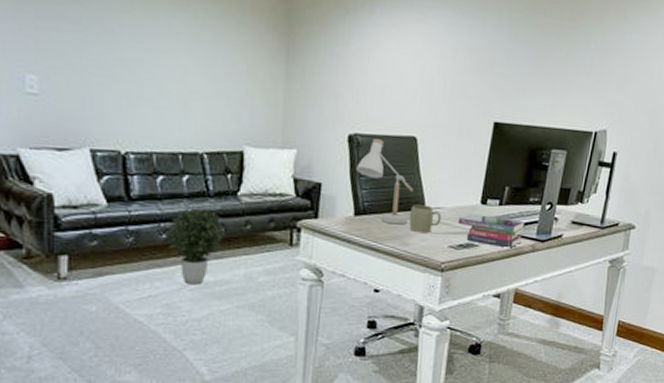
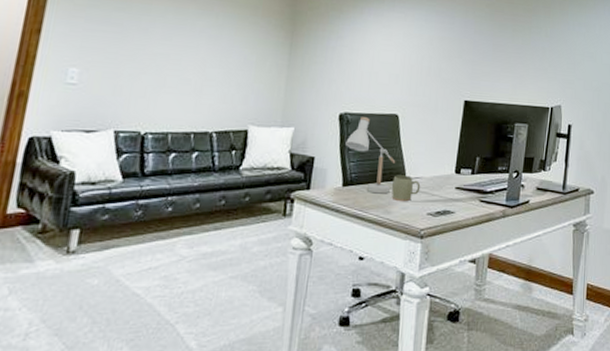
potted plant: present [167,208,226,285] -> none [172,182,226,256]
books: present [457,214,525,248] -> none [435,183,495,214]

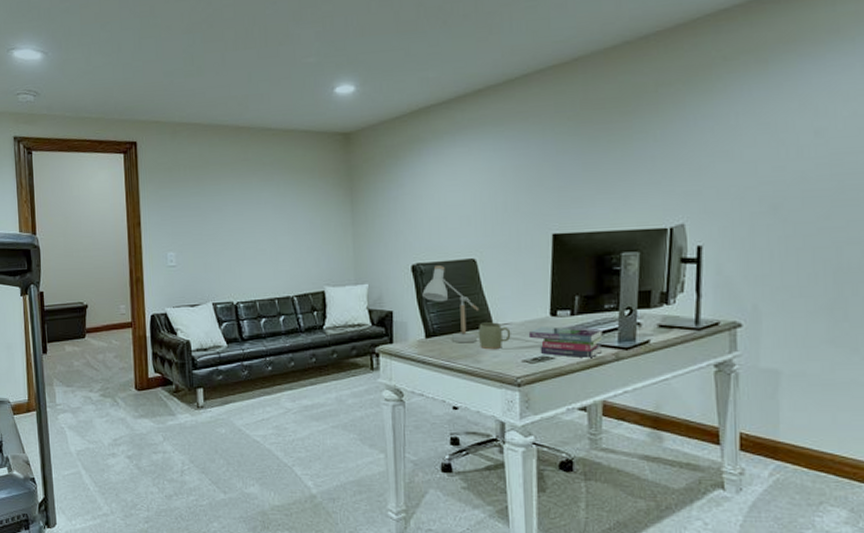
books: none [435,183,495,214] -> present [528,327,603,359]

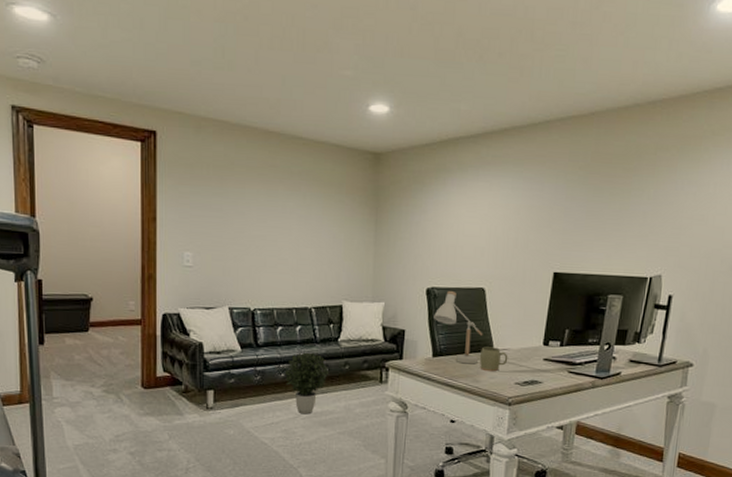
potted plant: none [272,343,317,409] -> present [285,352,330,415]
books: present [528,327,603,359] -> none [522,354,584,385]

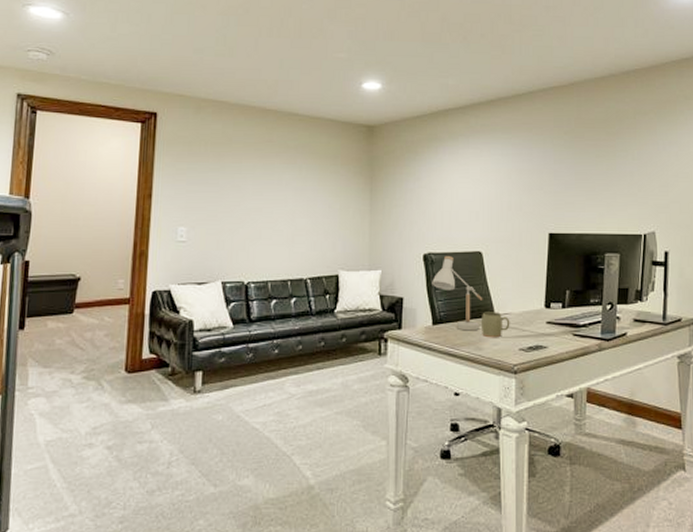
potted plant: present [285,352,330,415] -> none [279,325,326,394]

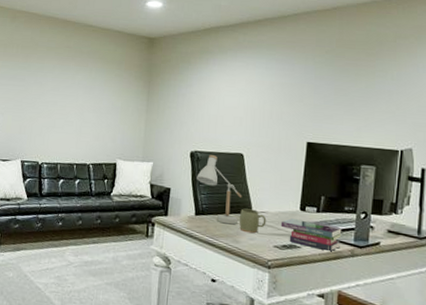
books: none [525,318,588,348] -> present [280,218,342,252]

